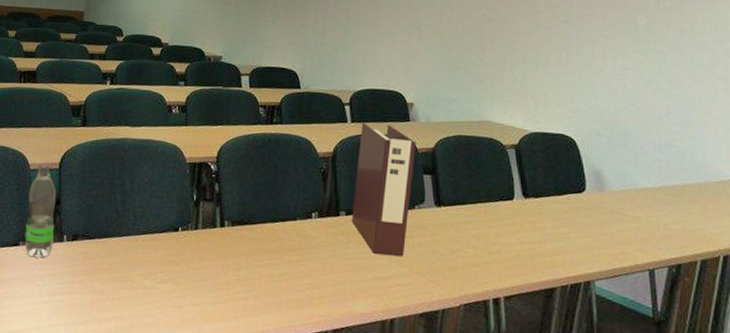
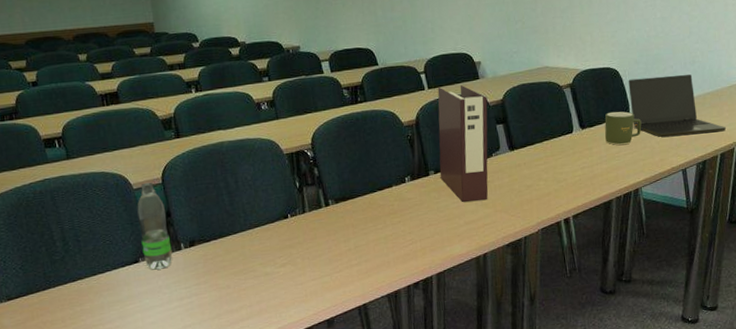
mug: none [552,184,600,227] -> present [604,111,642,146]
laptop: none [586,152,709,234] -> present [628,74,726,137]

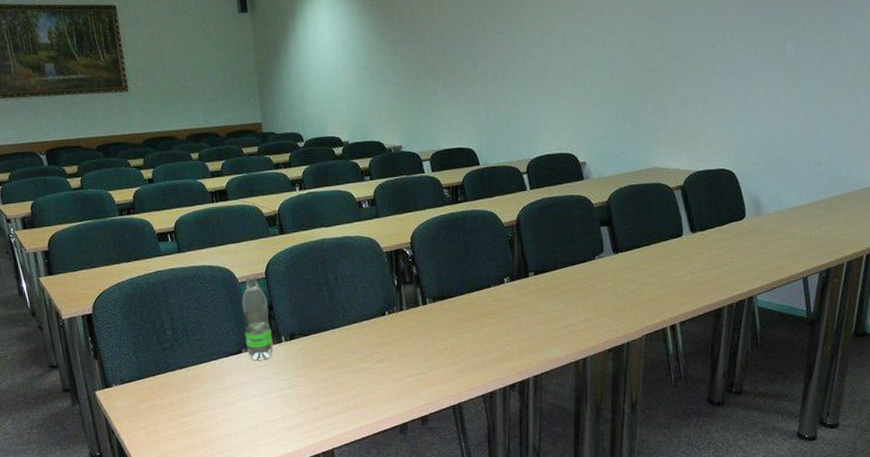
binder: present [437,84,488,202] -> none [539,185,592,305]
mug: present [604,111,642,146] -> none [717,214,759,251]
laptop: present [628,74,726,137] -> none [745,176,854,243]

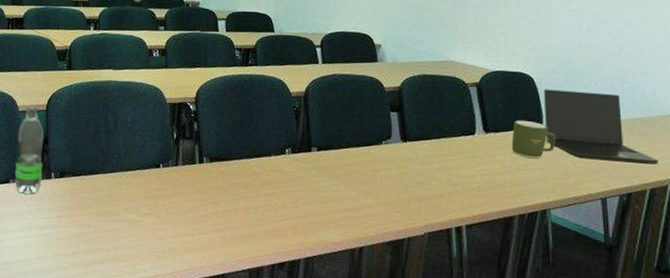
mug: none [717,214,759,251] -> present [511,120,556,159]
laptop: none [745,176,854,243] -> present [543,89,658,165]

